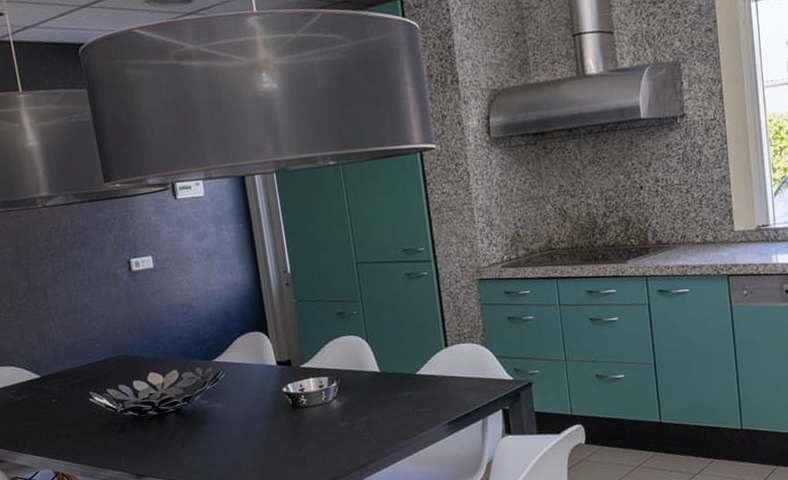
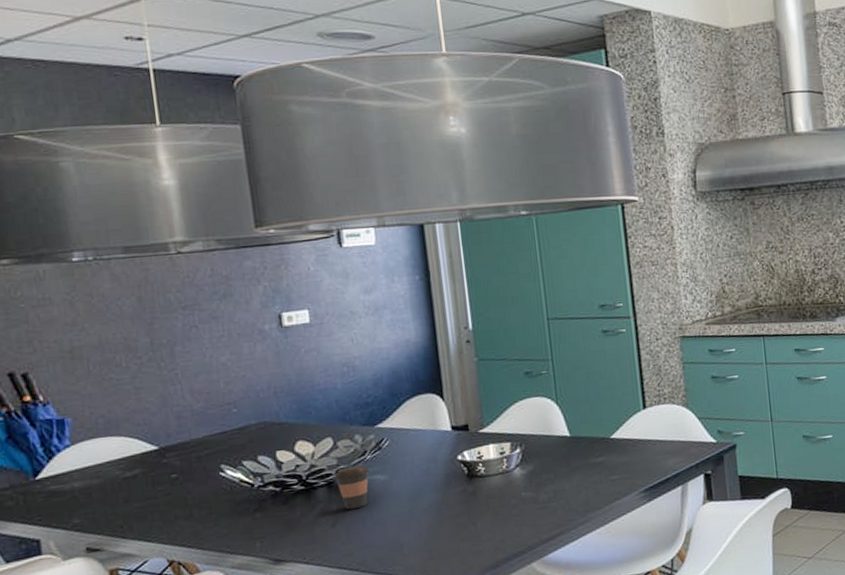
coffee cup: none [180,394,210,434] -> present [334,464,370,510]

